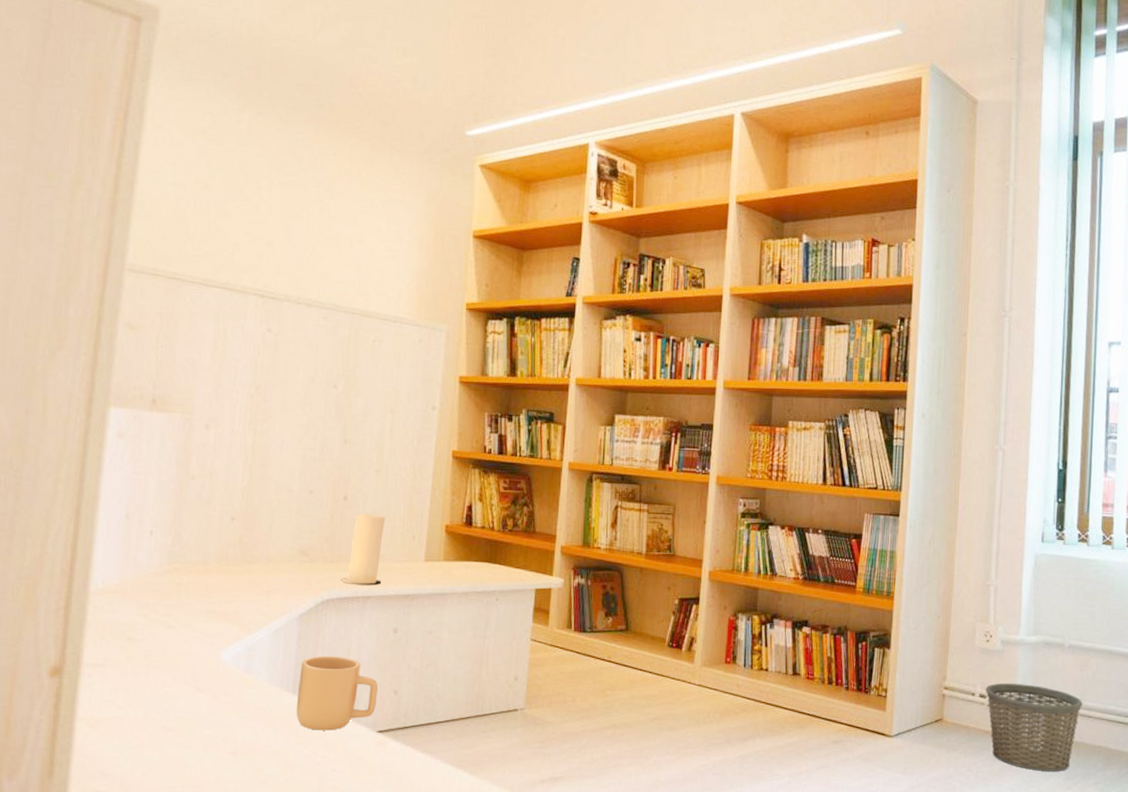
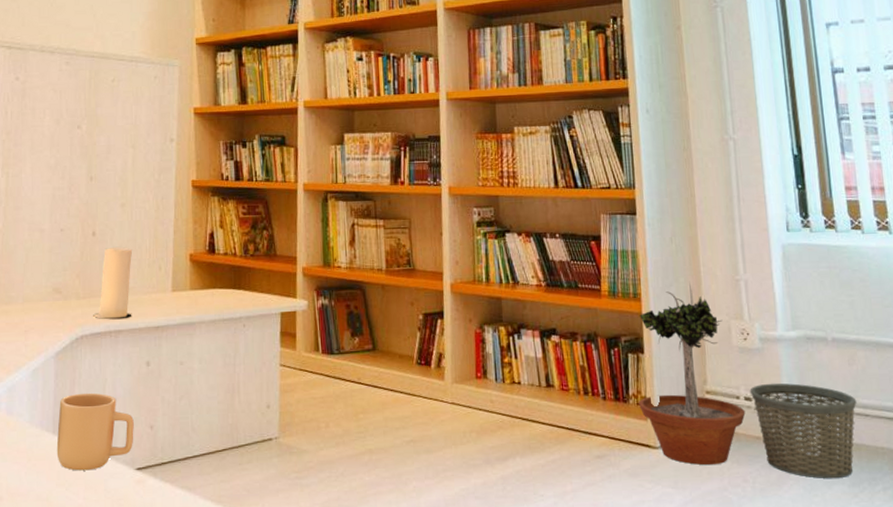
potted tree: none [879,584,979,755] -> present [639,282,746,466]

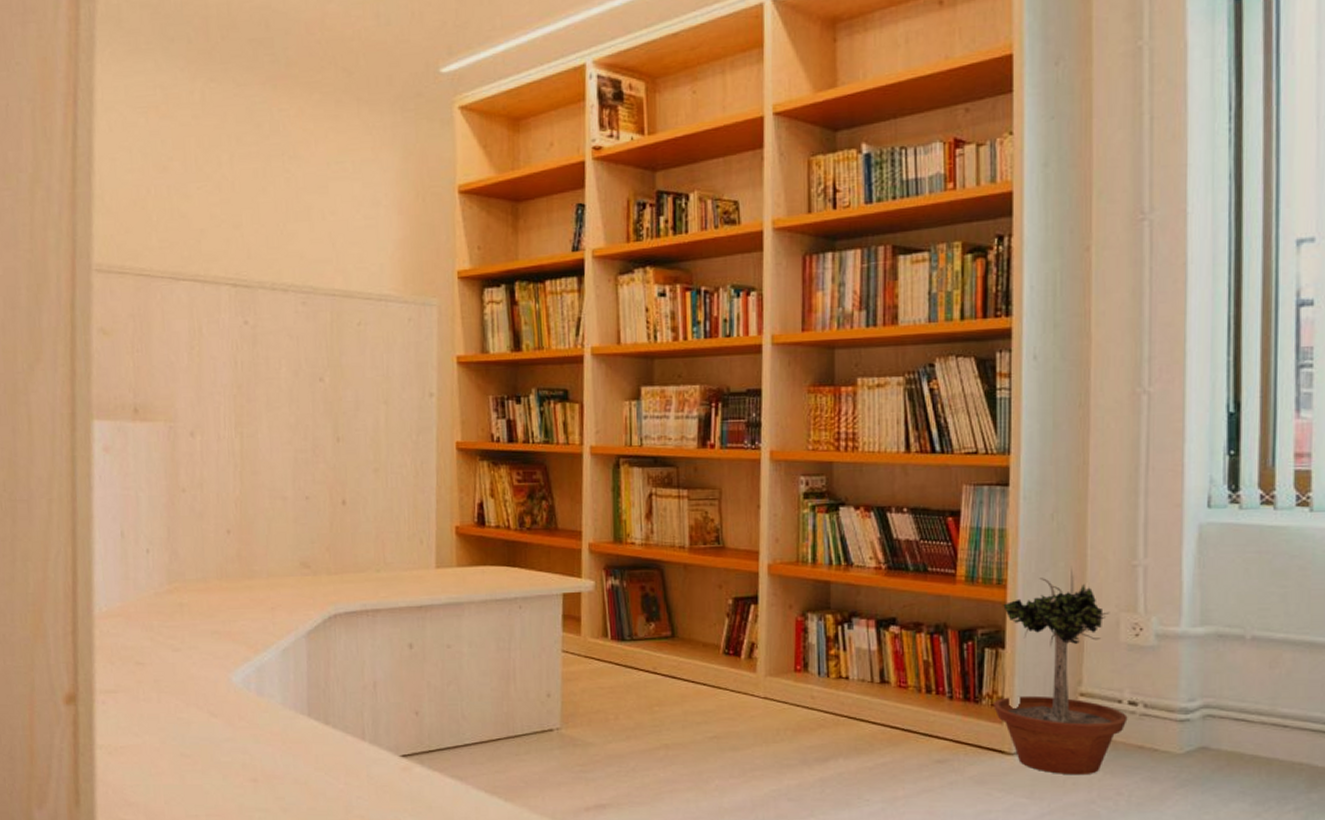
mug: present [56,392,134,471] -> none [312,675,398,756]
candle: present [93,246,132,320] -> none [347,517,391,598]
basket: present [750,383,857,478] -> none [1136,686,1274,795]

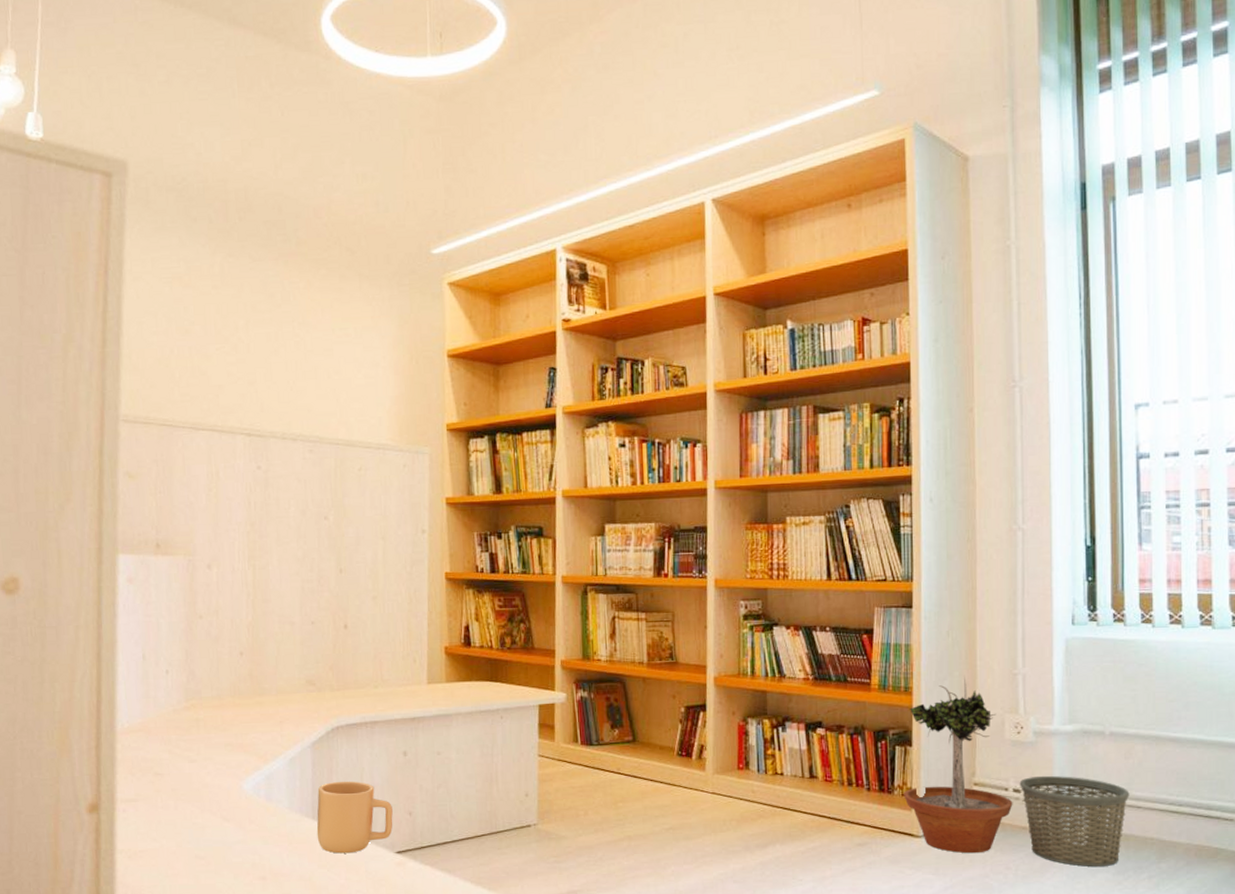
mug: none [312,675,398,756] -> present [316,781,393,854]
basket: none [1136,686,1274,795] -> present [1019,775,1130,867]

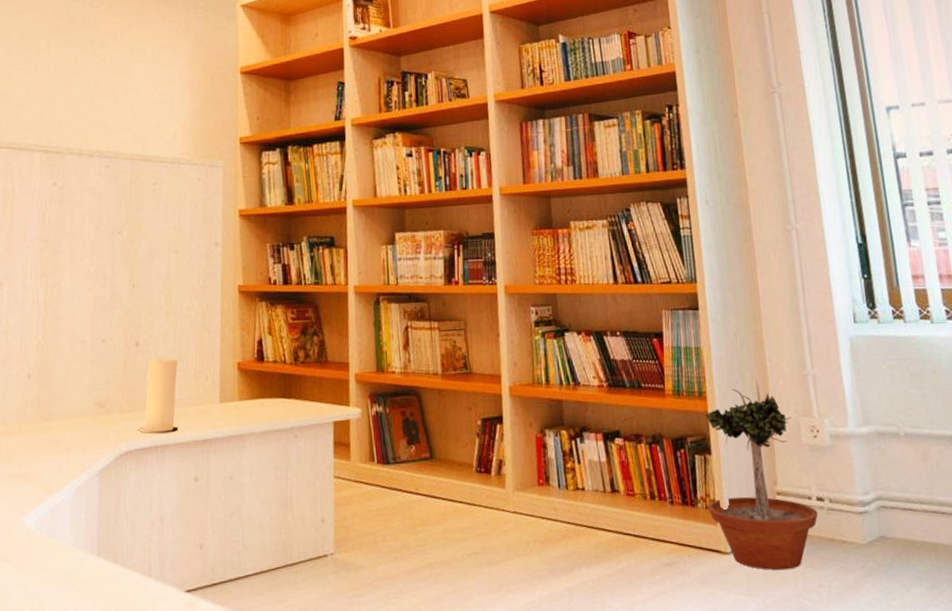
mug: present [316,781,393,854] -> none [101,511,183,595]
candle: none [348,639,388,711] -> present [138,356,179,435]
basket: present [1019,775,1130,867] -> none [822,481,933,581]

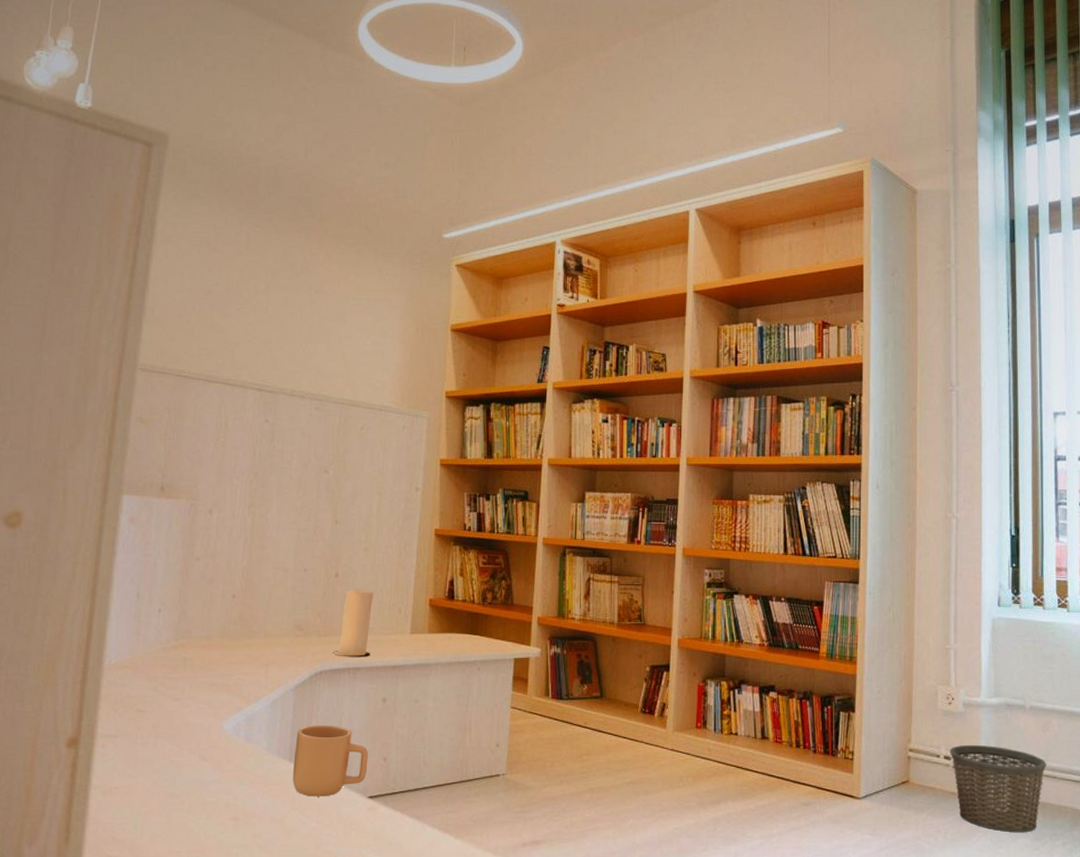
mug: none [101,511,183,595] -> present [292,724,368,797]
potted tree: present [705,378,818,571] -> none [846,649,944,816]
basket: none [822,481,933,581] -> present [950,744,1047,832]

